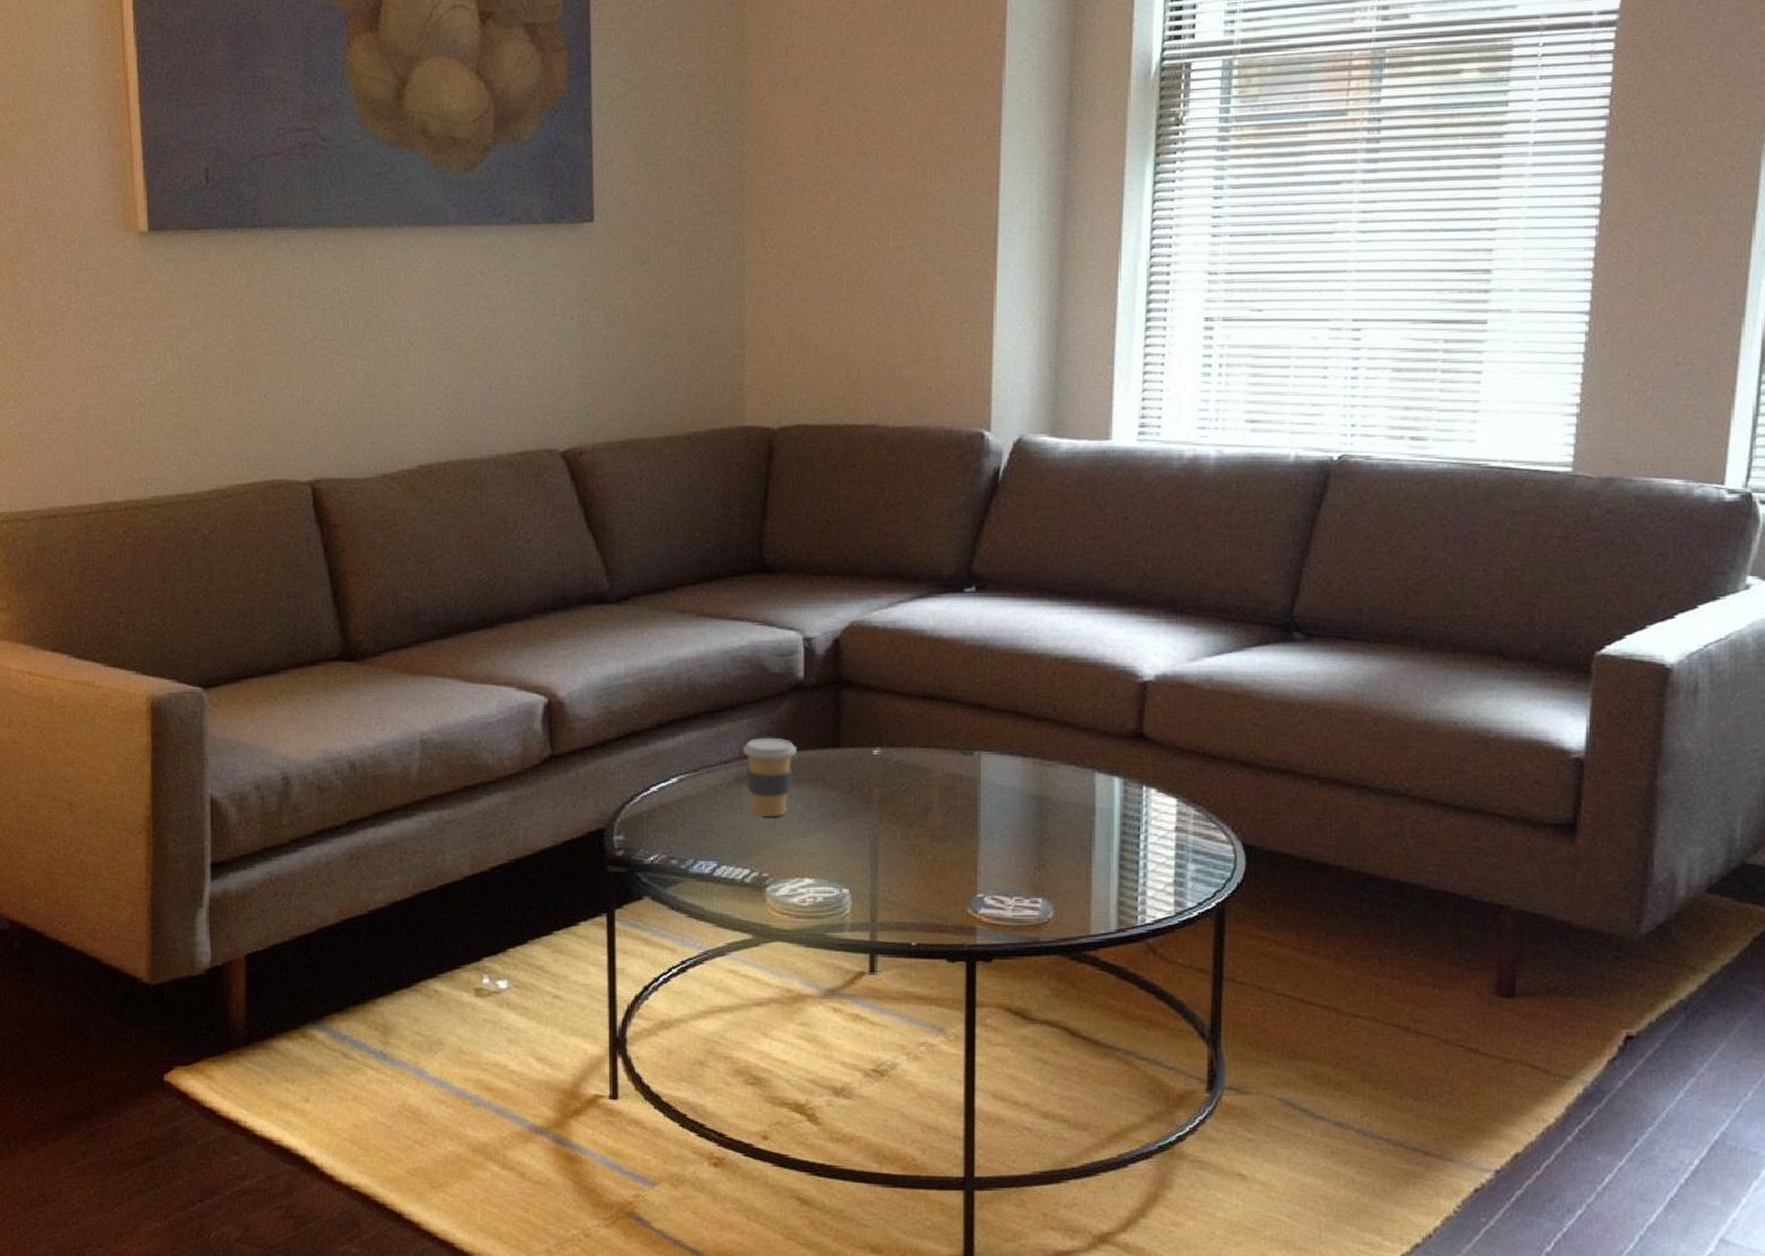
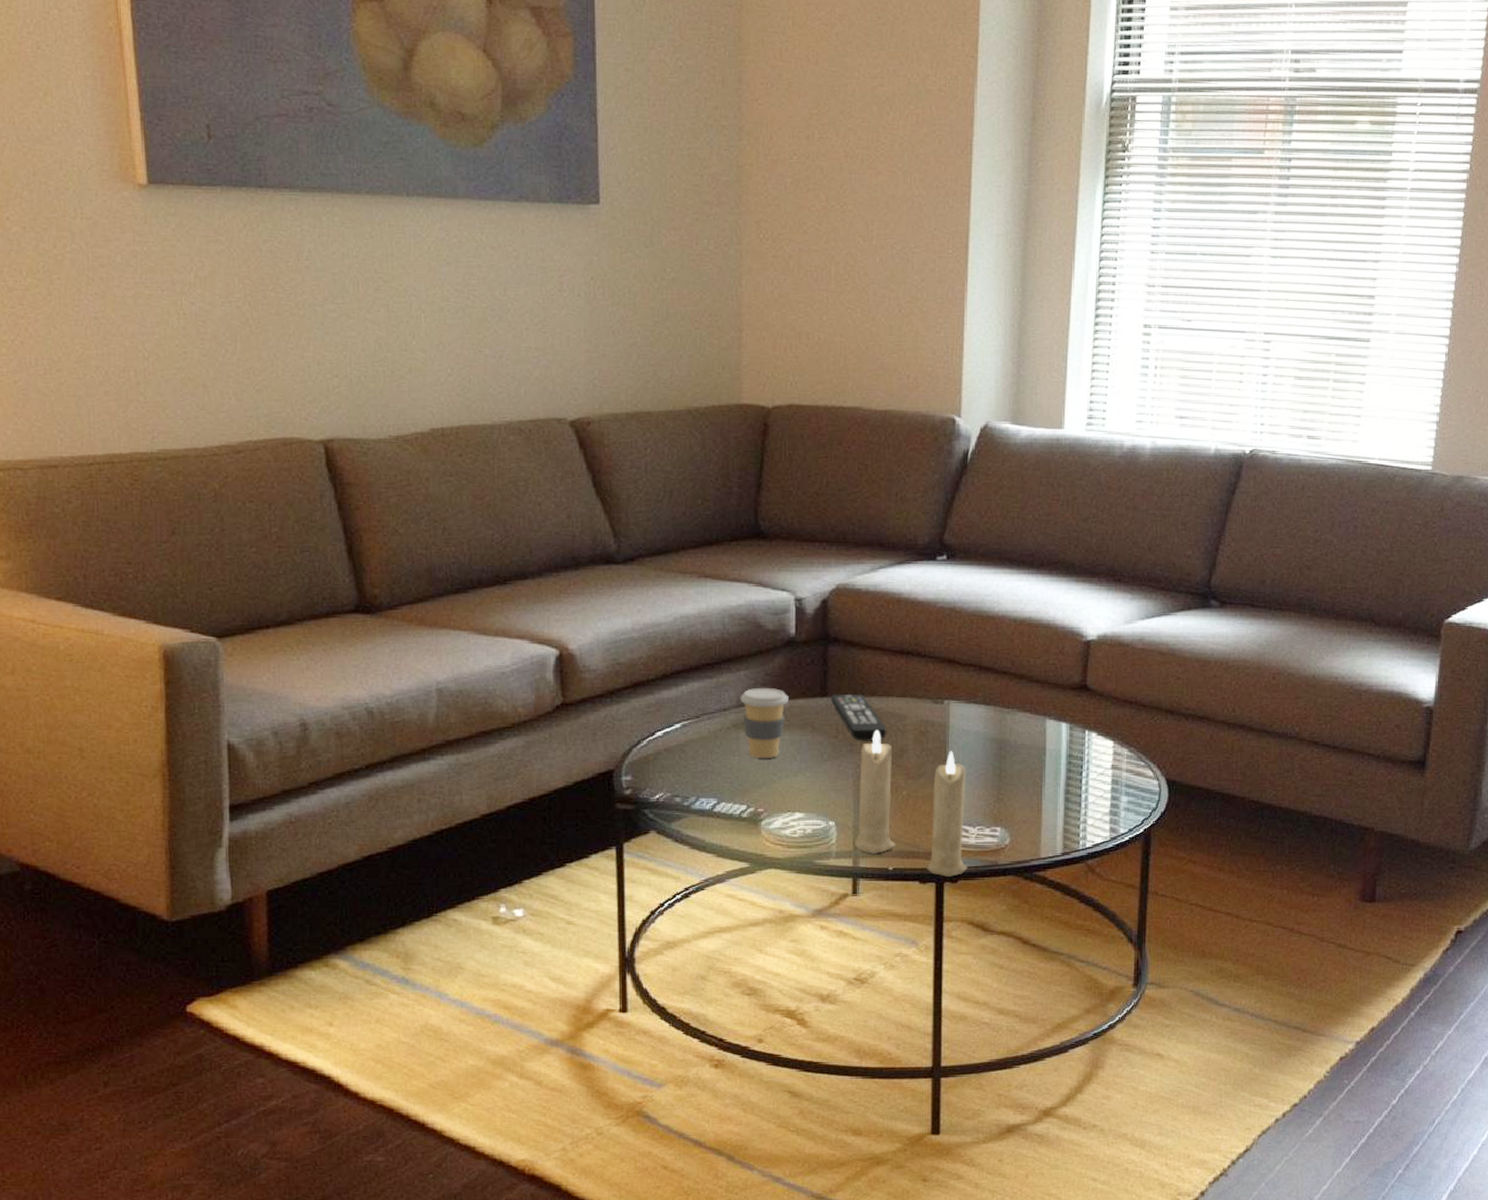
remote control: none [844,745,908,799] -> present [831,695,887,742]
candle: none [872,786,1004,955] -> present [855,731,968,877]

